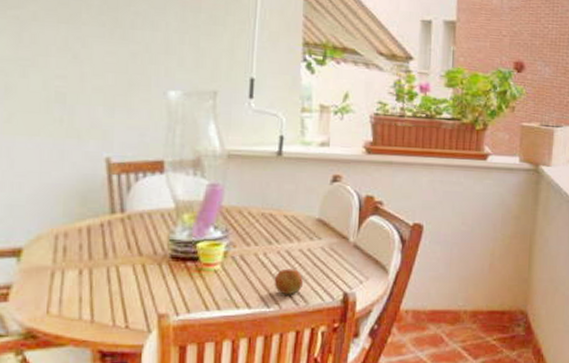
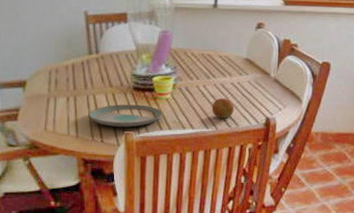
plate: none [108,278,211,308] -> present [88,104,163,127]

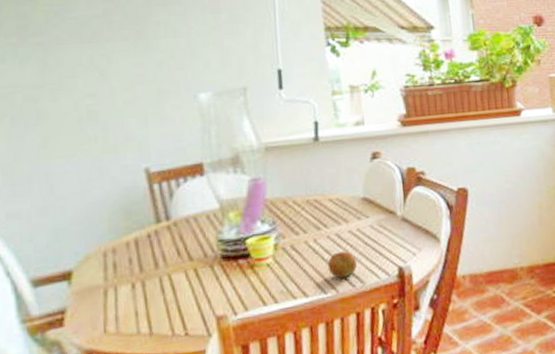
plate: present [88,104,163,127] -> none [163,277,266,313]

